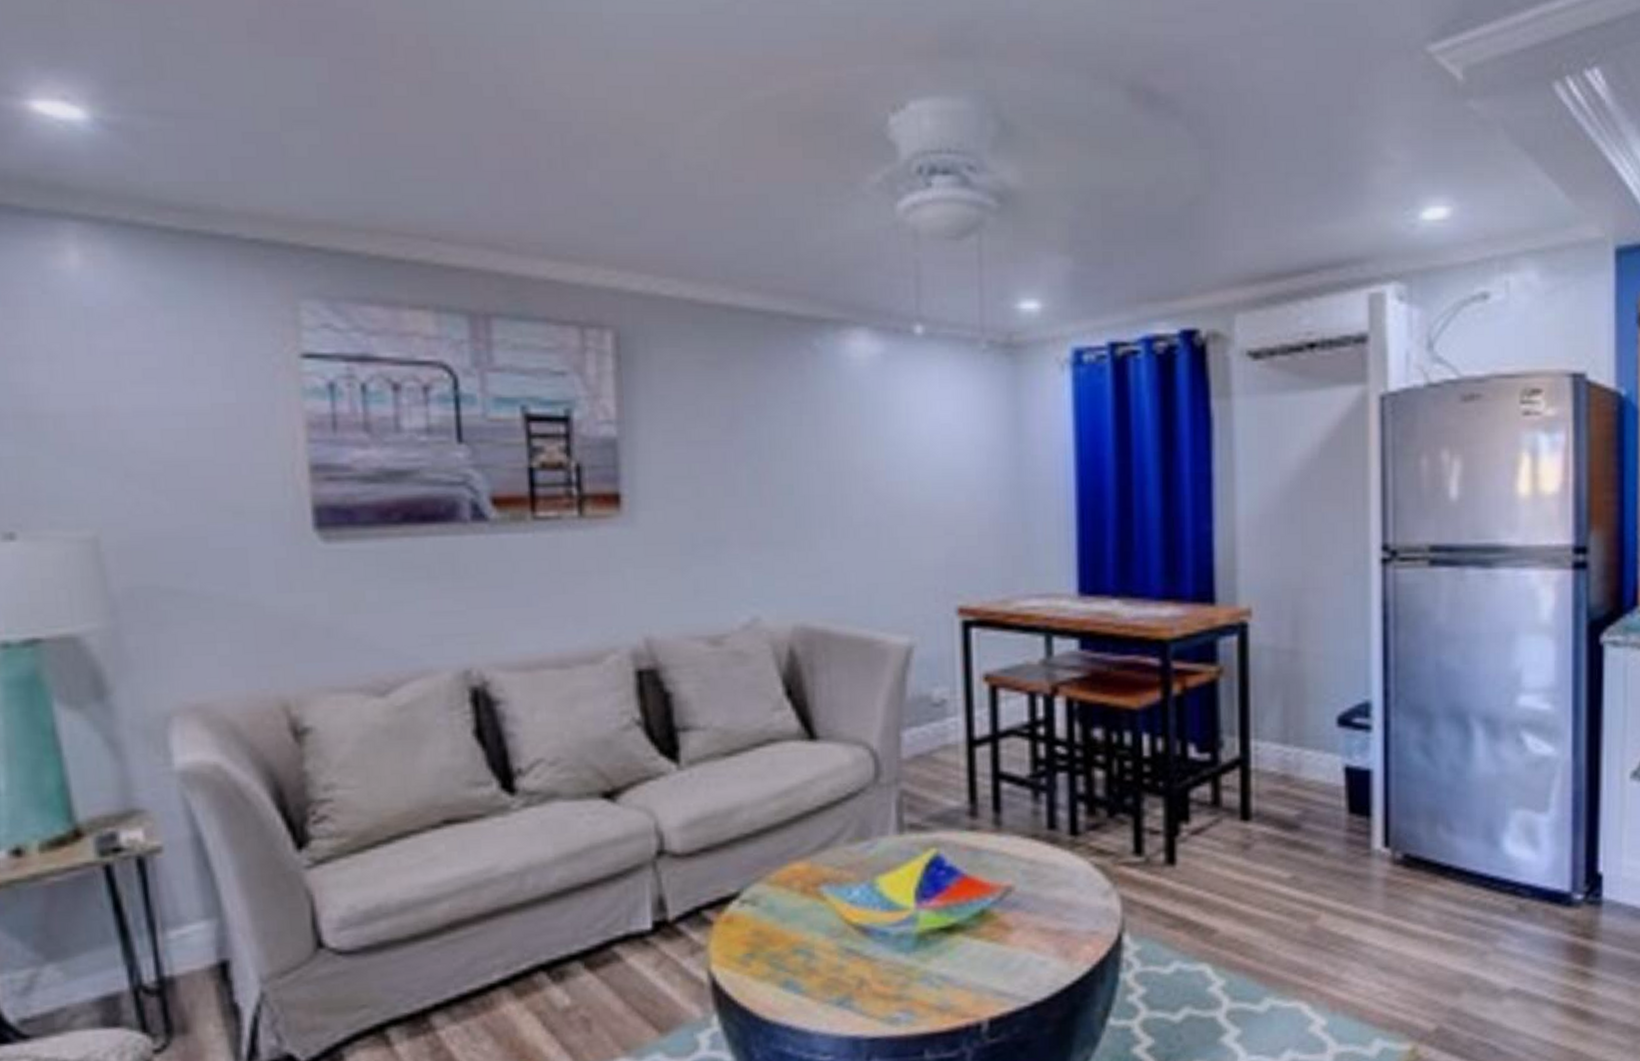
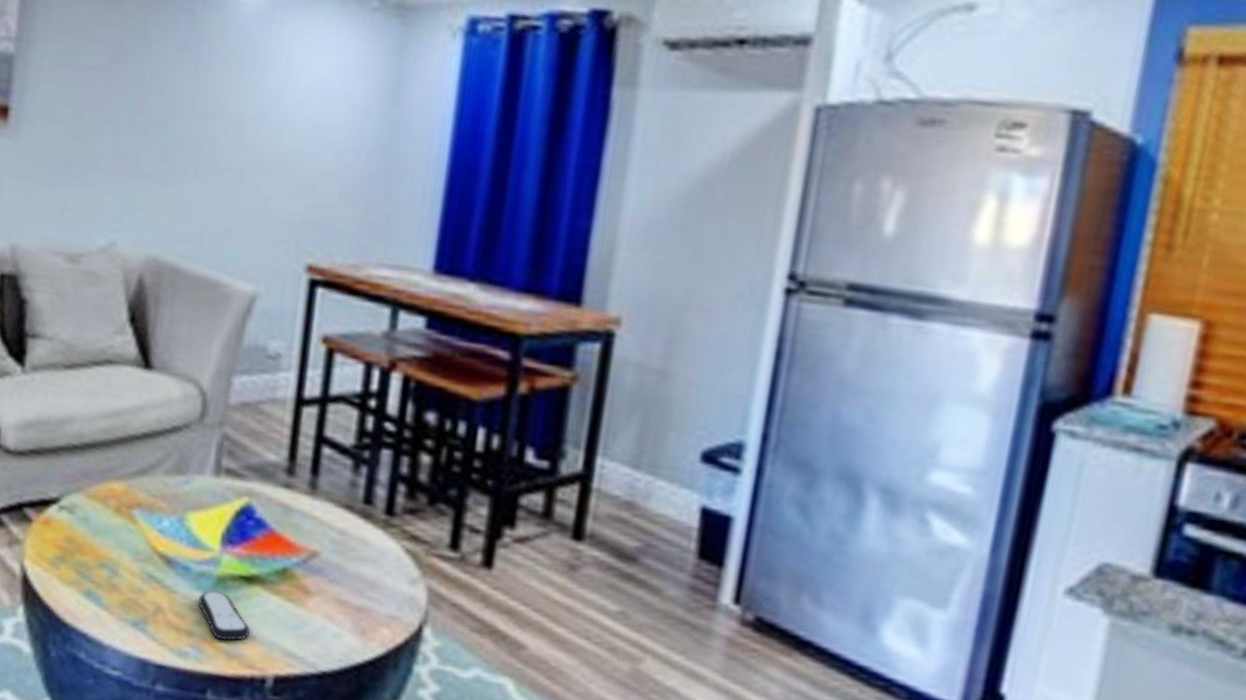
remote control: none [902,948,958,996] -> present [198,591,250,641]

